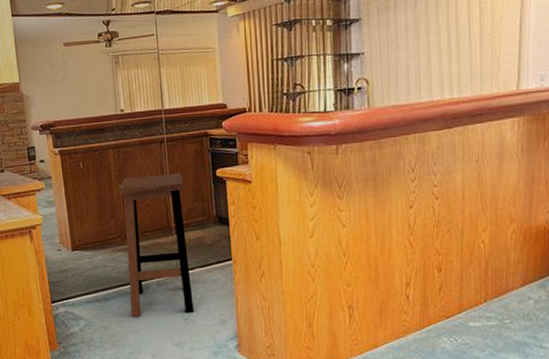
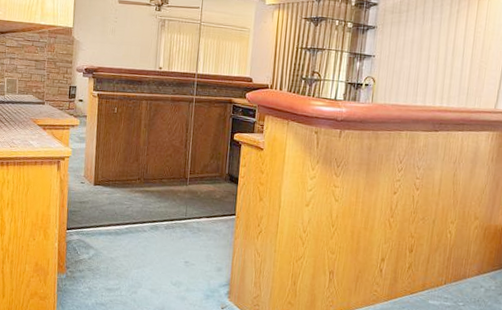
bar stool: present [118,173,195,318] -> none [138,127,204,257]

